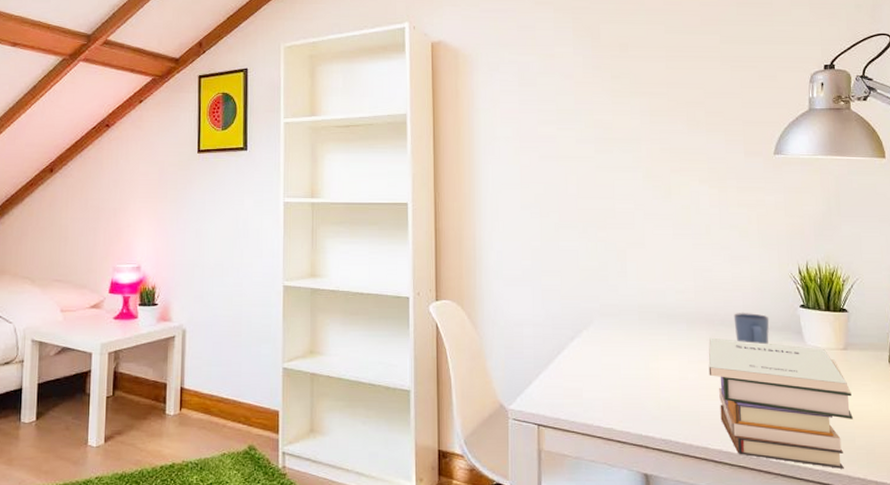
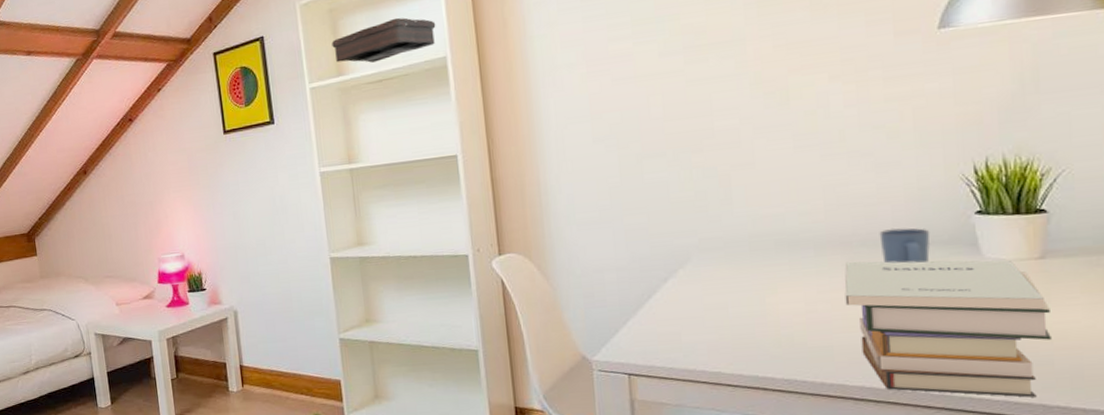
decorative box: none [309,73,400,109] -> present [331,17,436,63]

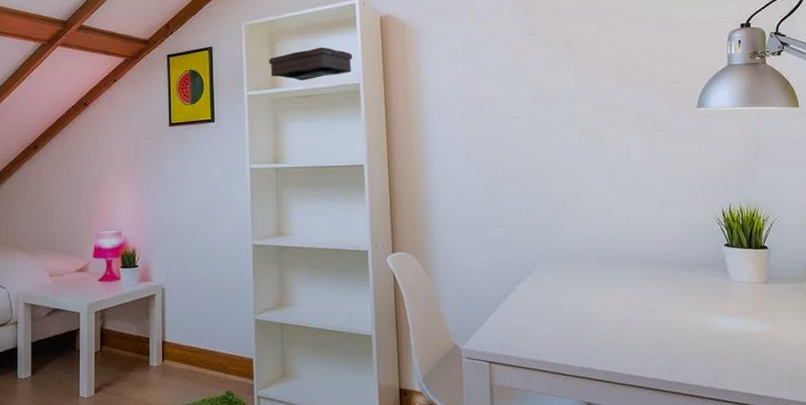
books: present [844,260,1051,398] -> none [642,277,775,391]
mug: present [879,228,931,264] -> none [664,253,698,282]

